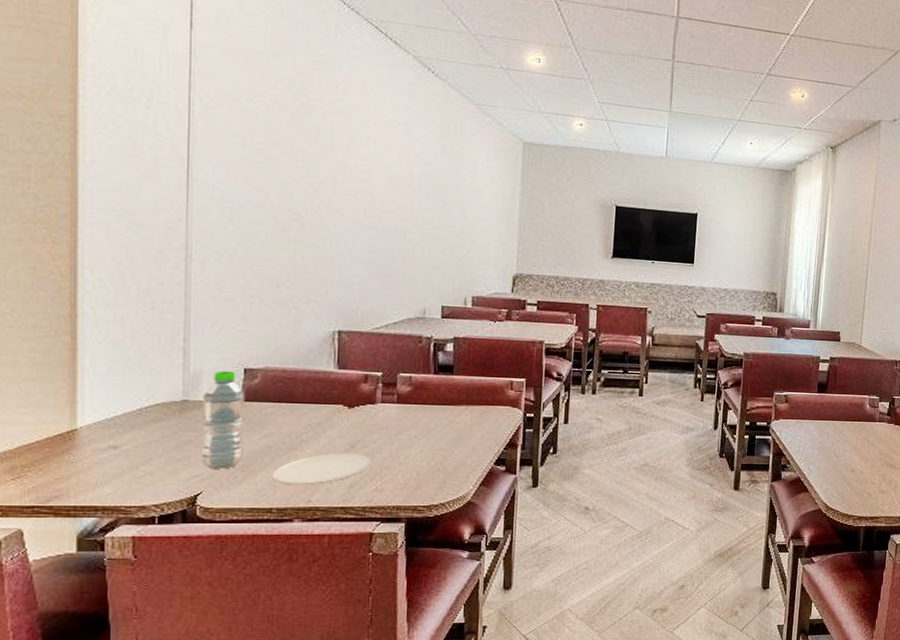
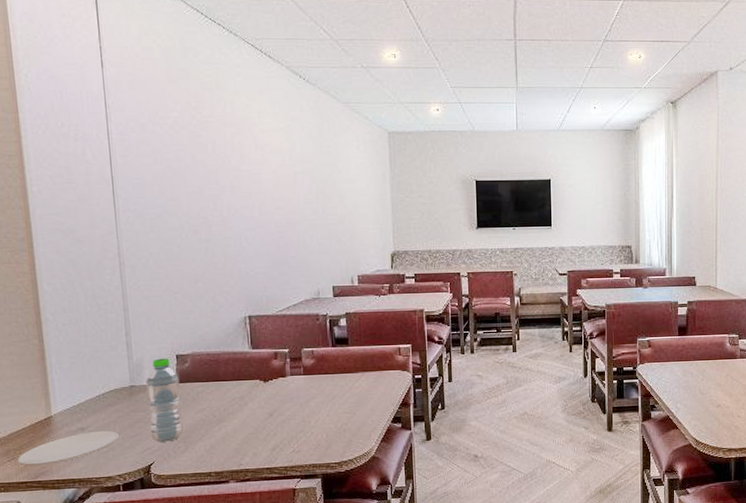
plate: none [26,450,162,488] -> present [18,430,120,466]
plate: present [272,452,371,486] -> none [208,420,287,452]

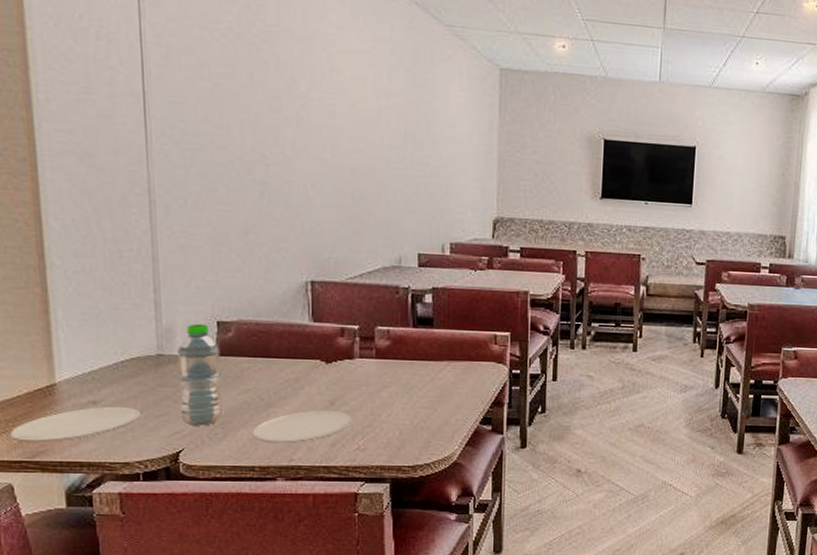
plate: none [208,420,287,452] -> present [252,410,352,444]

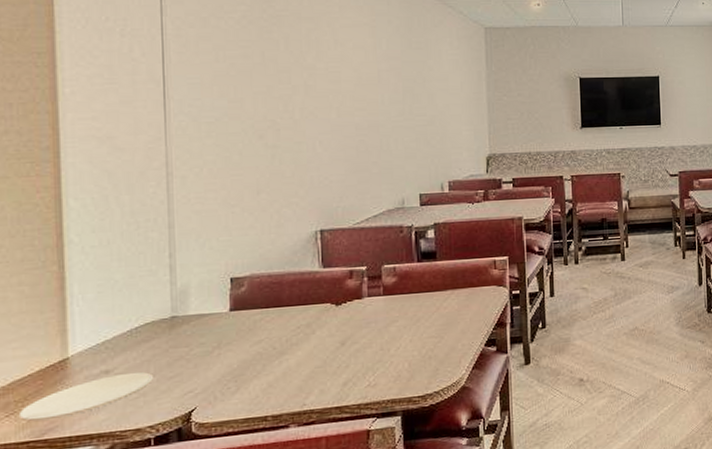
water bottle: present [177,323,222,426] -> none [191,282,235,383]
plate: present [252,410,352,444] -> none [265,350,362,391]

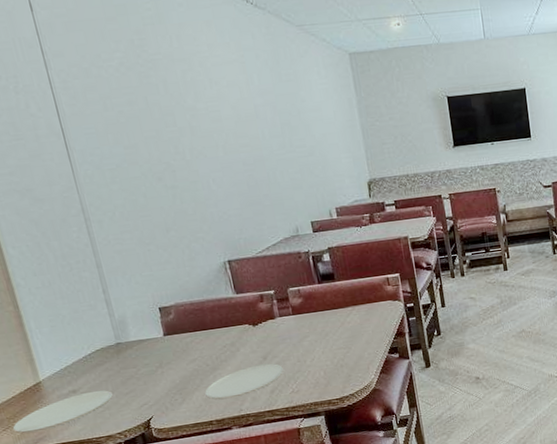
plate: none [265,350,362,391] -> present [205,363,284,400]

